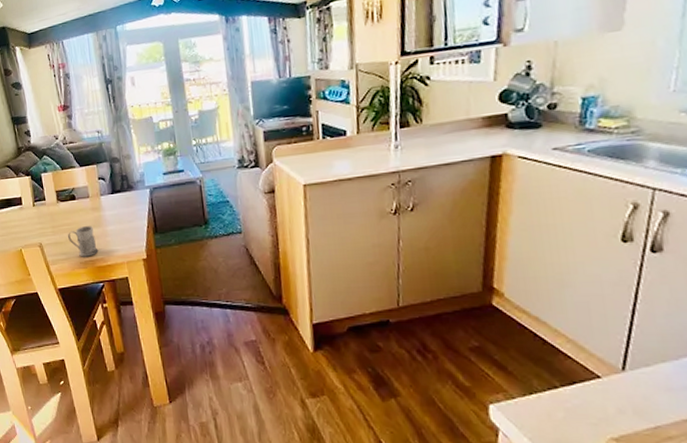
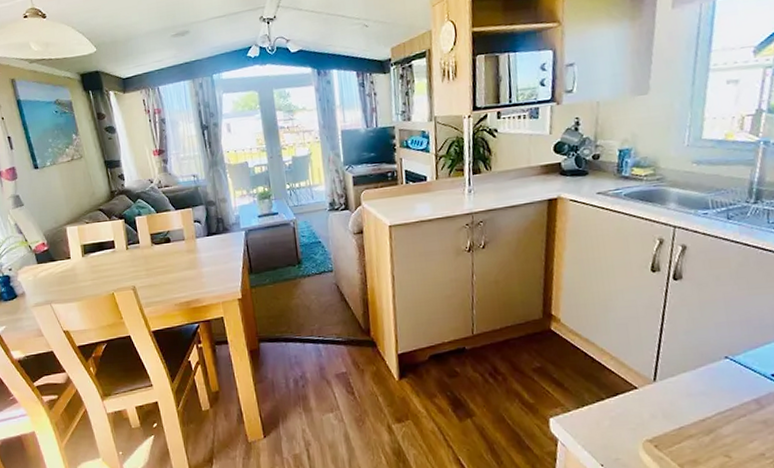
mug: present [68,226,99,257] -> none [162,268,194,299]

